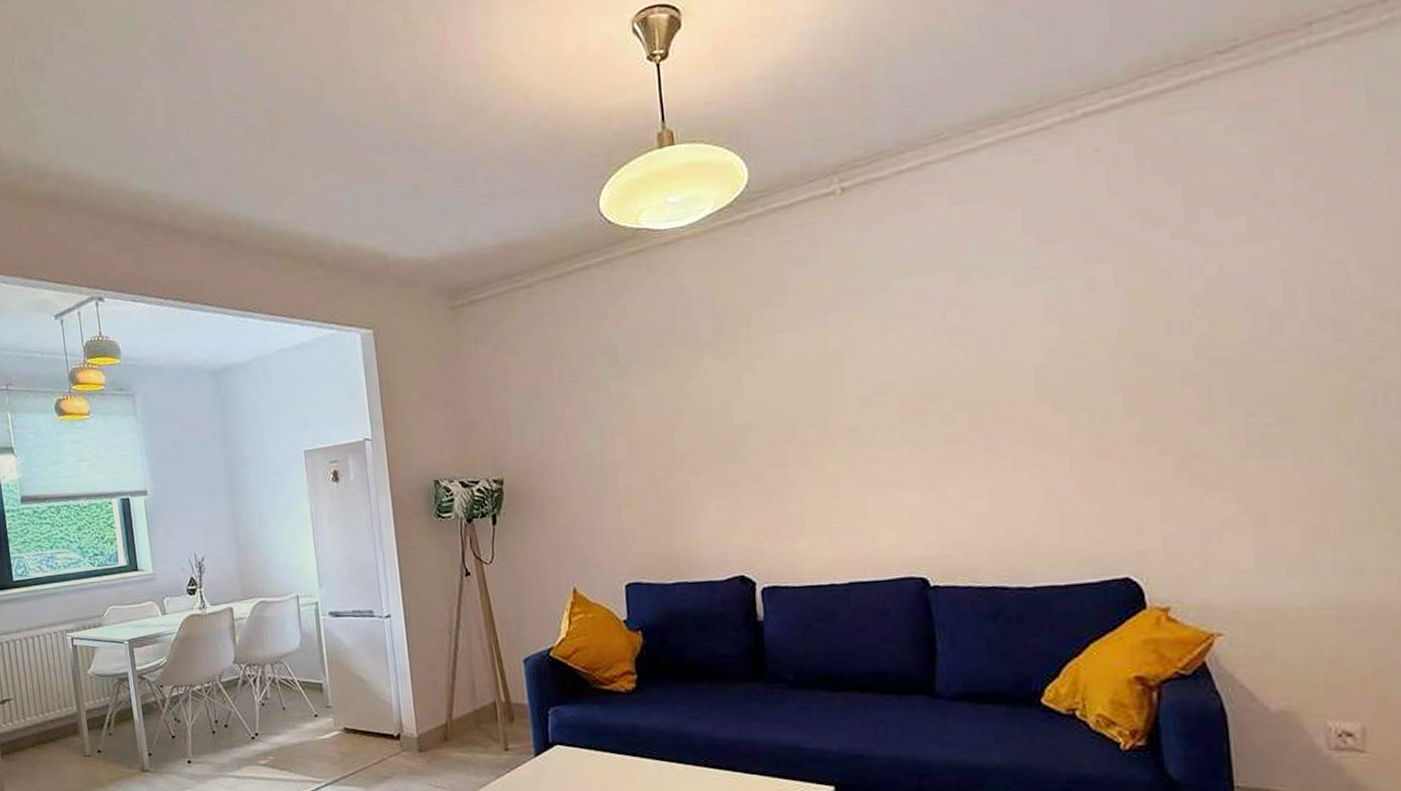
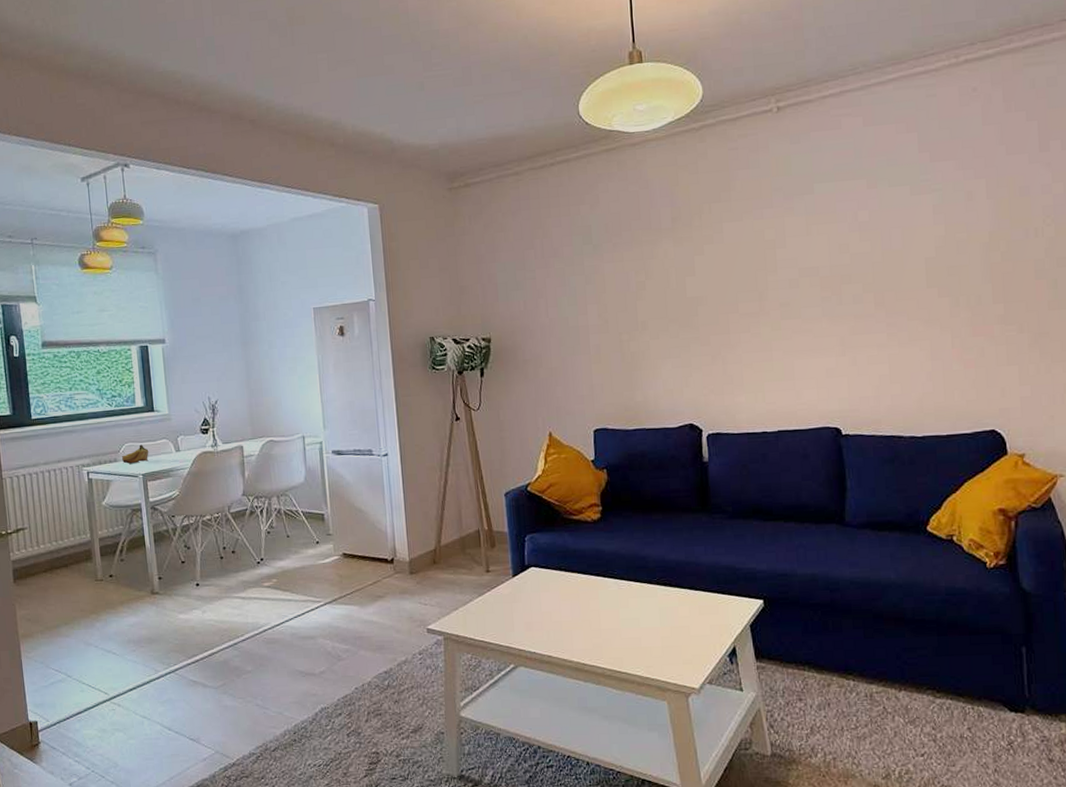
fruit: none [105,607,134,629] -> present [121,444,149,464]

